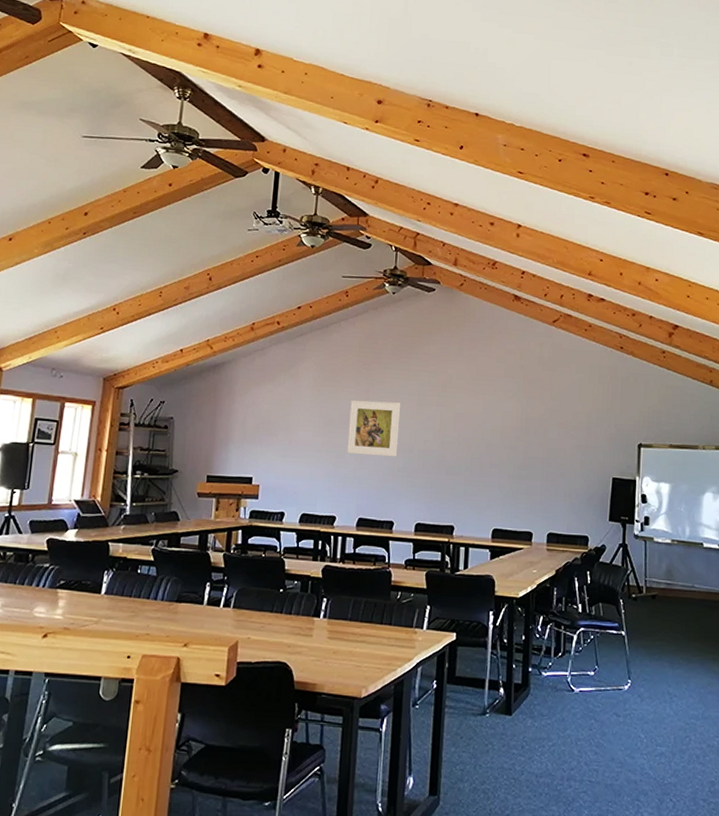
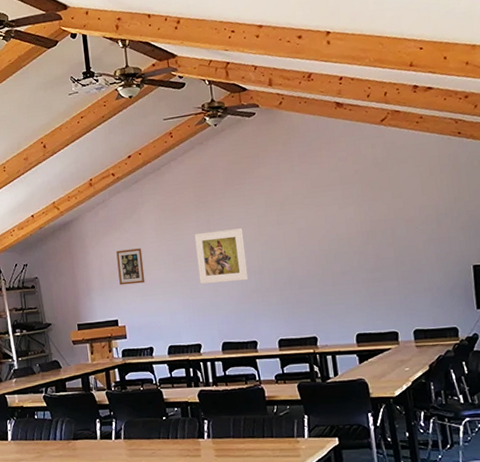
wall art: none [262,403,293,443] -> present [116,248,145,286]

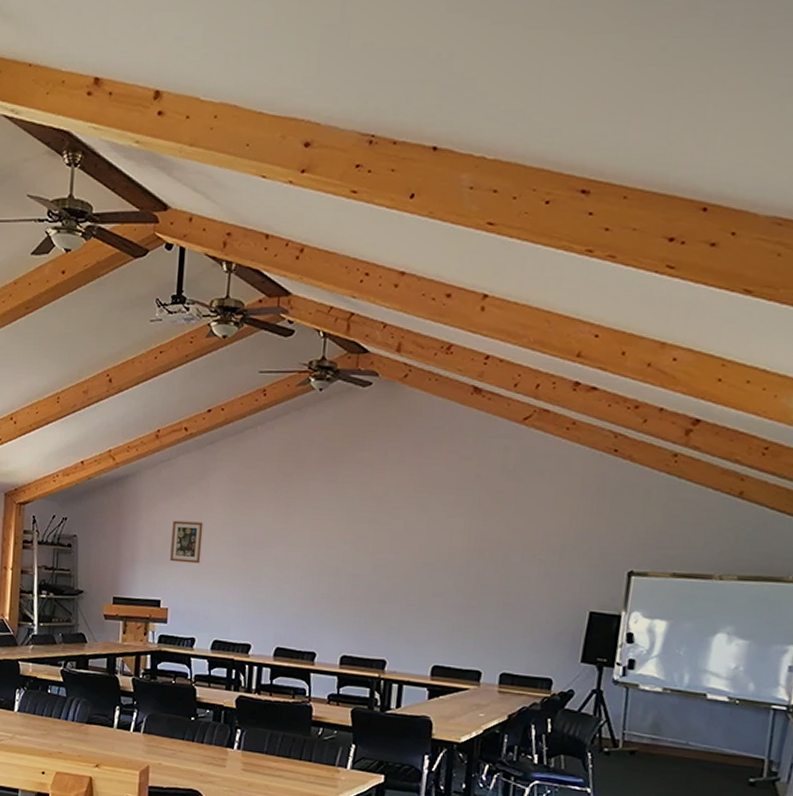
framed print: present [194,228,249,285] -> none [263,516,327,582]

